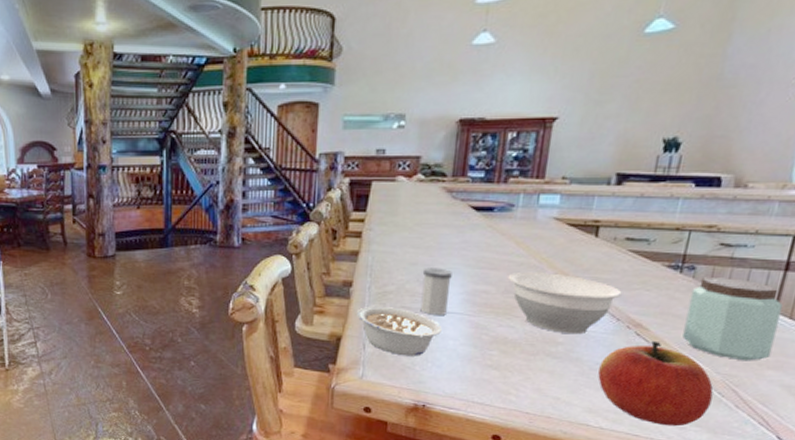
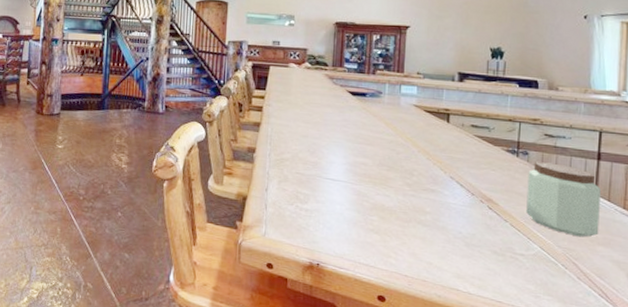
legume: present [357,306,443,356] -> none [260,170,331,218]
salt shaker: present [420,268,452,315] -> none [312,140,336,182]
bowl: present [507,271,622,335] -> none [381,148,473,206]
apple: present [598,340,714,427] -> none [462,214,558,295]

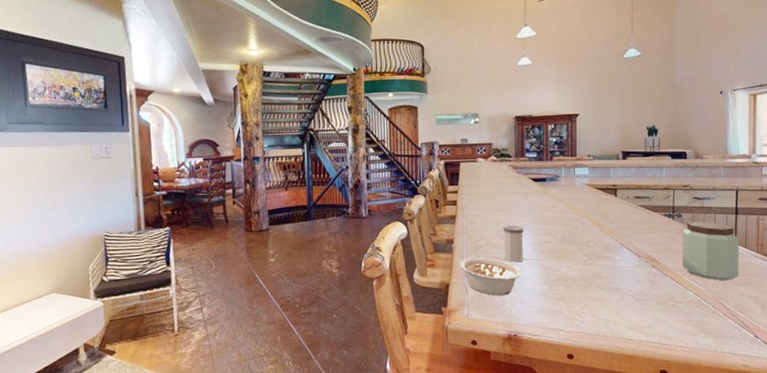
legume: none [260,170,331,218] -> present [459,257,522,296]
salt shaker: none [312,140,336,182] -> present [502,225,524,262]

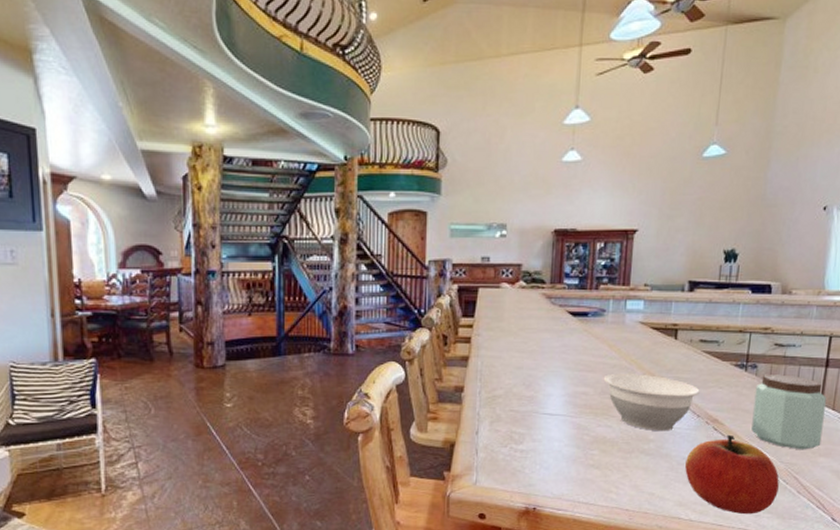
legume: present [459,257,522,296] -> none [469,410,549,460]
salt shaker: present [502,225,524,262] -> none [527,371,554,418]
bowl: none [562,224,639,270] -> present [603,373,700,432]
apple: none [633,270,709,335] -> present [685,434,779,515]

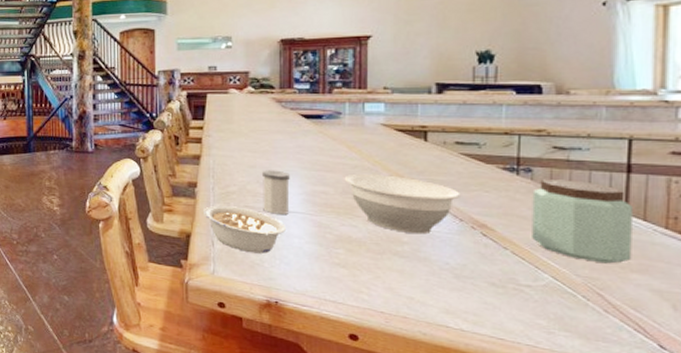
legume: none [469,410,549,460] -> present [204,205,287,254]
salt shaker: none [527,371,554,418] -> present [261,170,290,214]
apple: present [685,434,779,515] -> none [450,241,577,331]

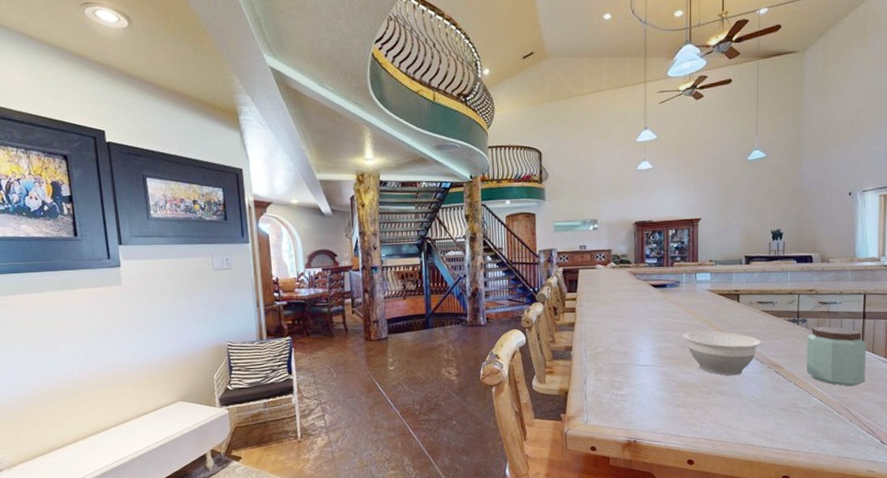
legume: present [204,205,287,254] -> none [578,364,642,403]
salt shaker: present [261,170,290,214] -> none [622,332,643,369]

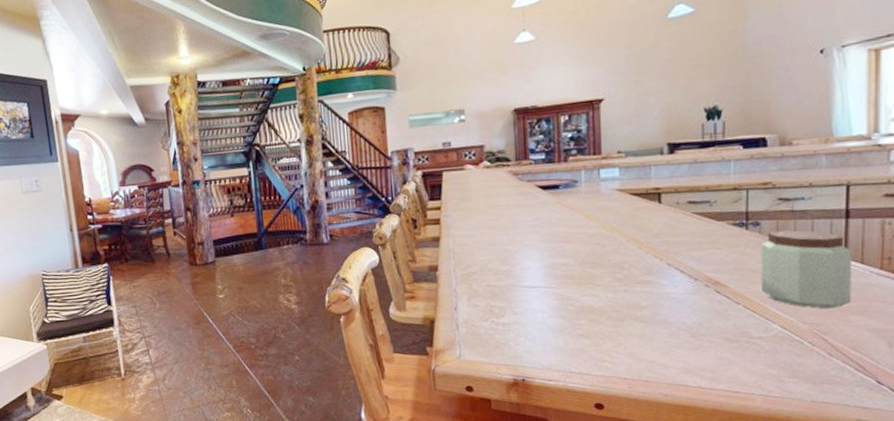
bowl: present [682,330,761,376] -> none [583,240,694,298]

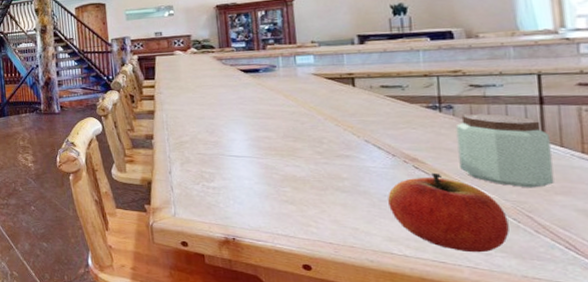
apple: none [687,296,803,380] -> present [388,172,509,253]

